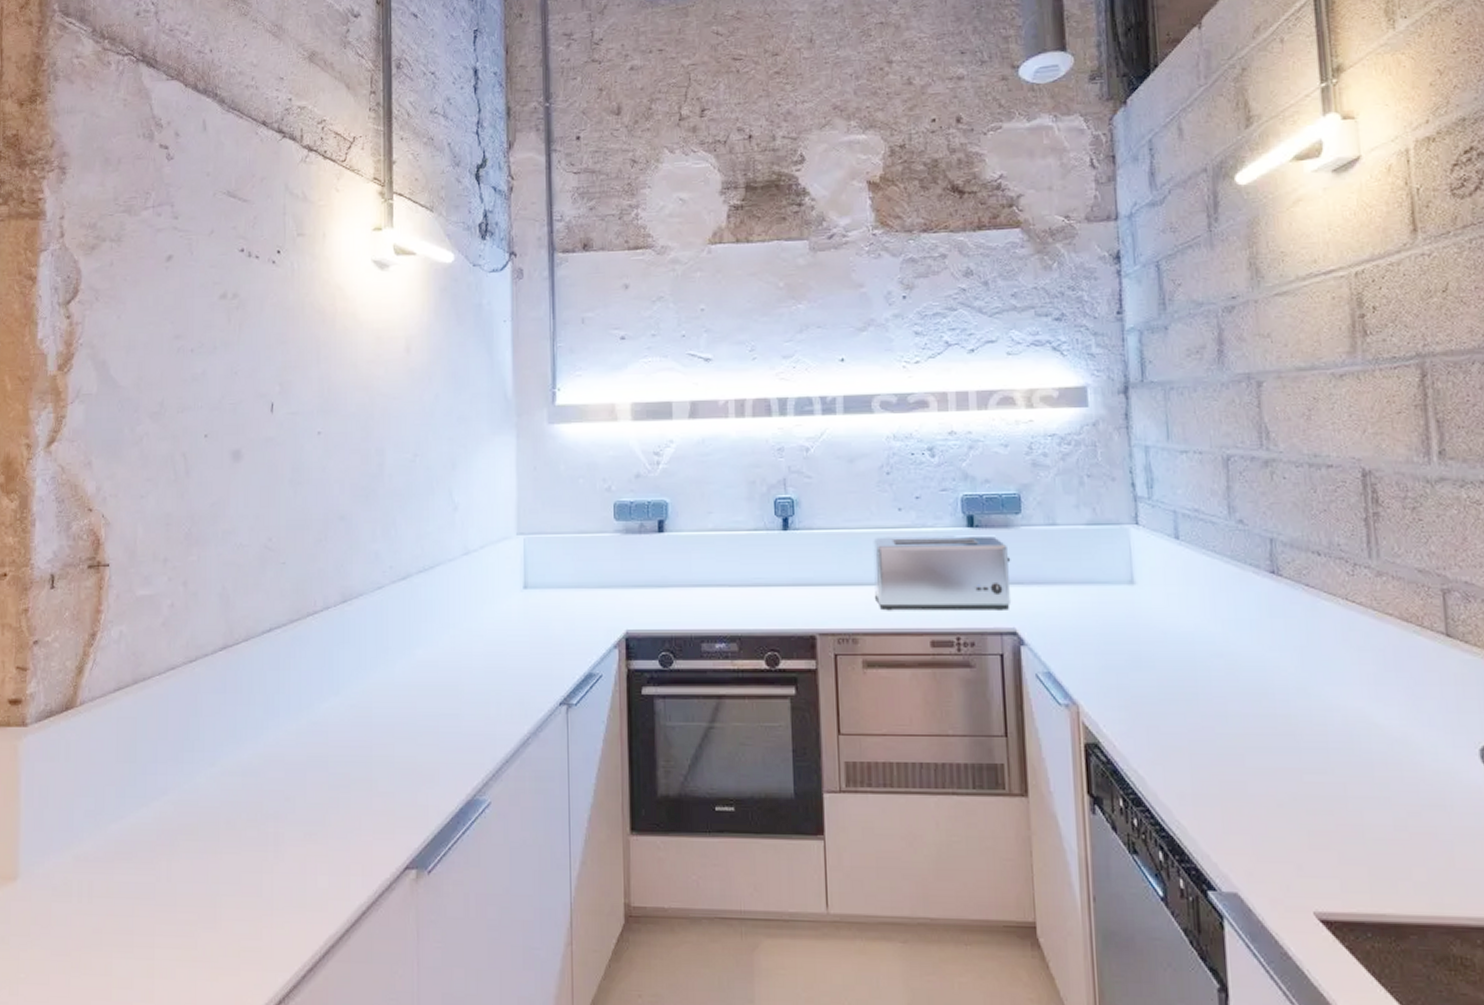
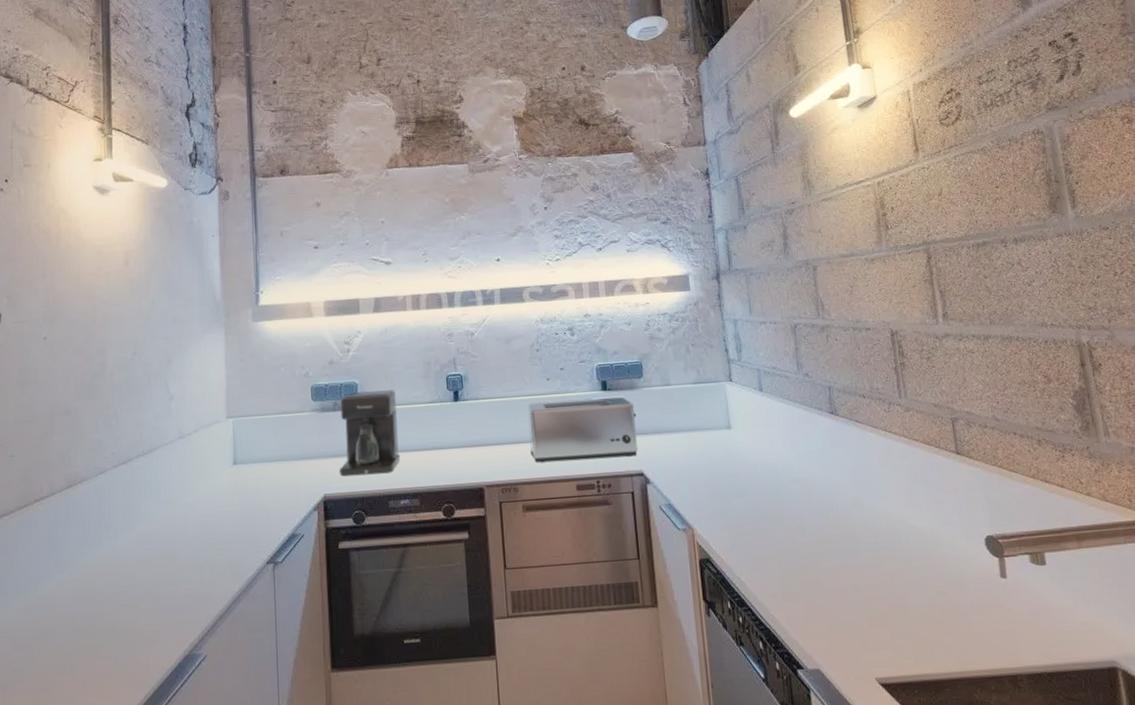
coffee maker: none [645,512,717,611] -> present [340,390,401,477]

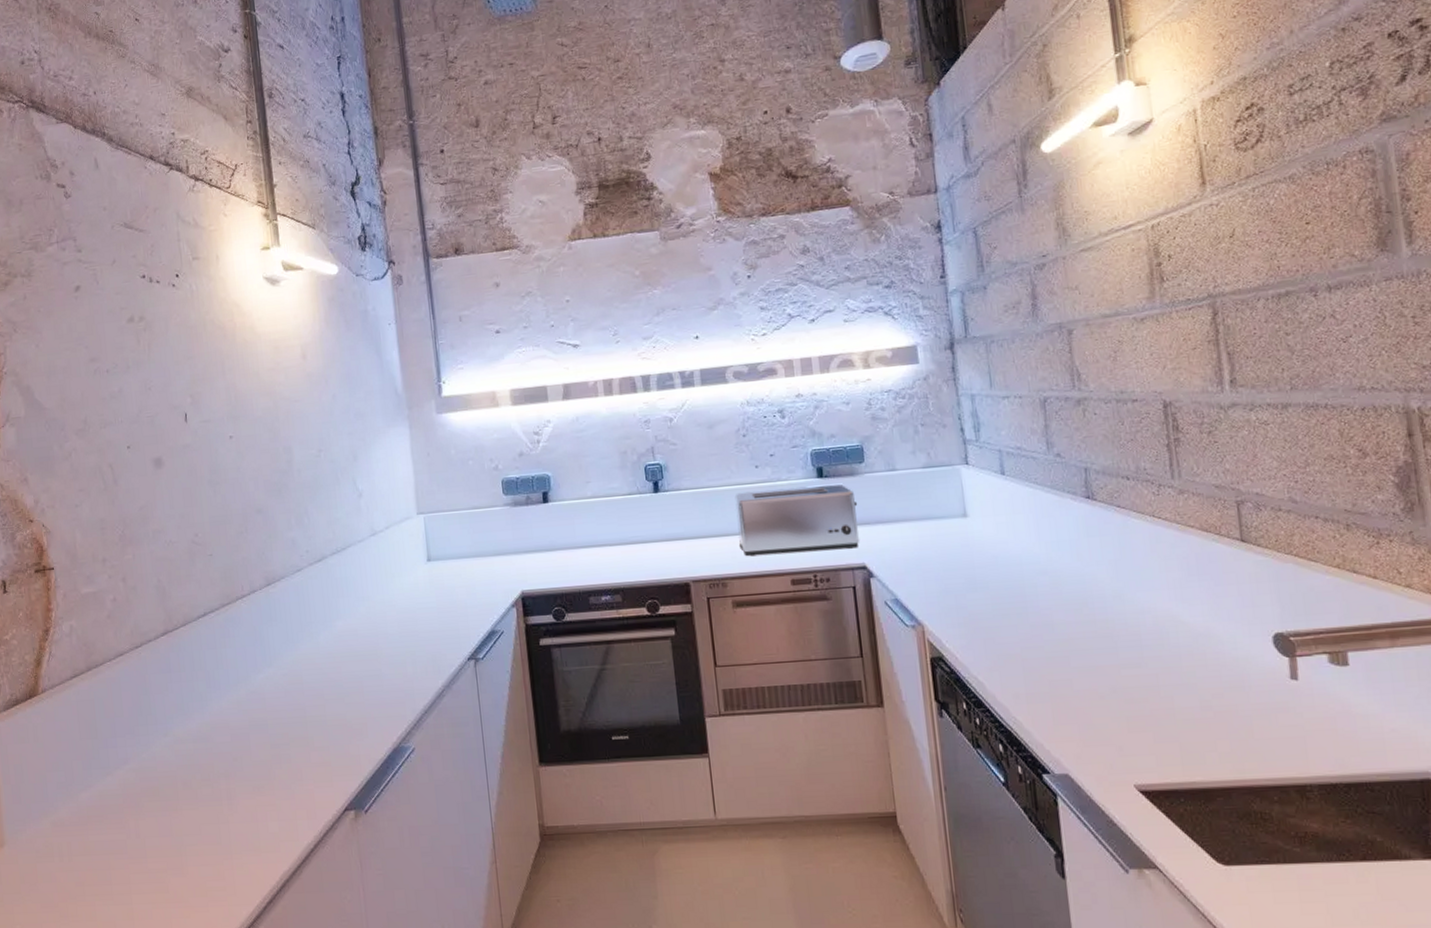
coffee maker: present [340,390,401,477] -> none [533,482,599,573]

